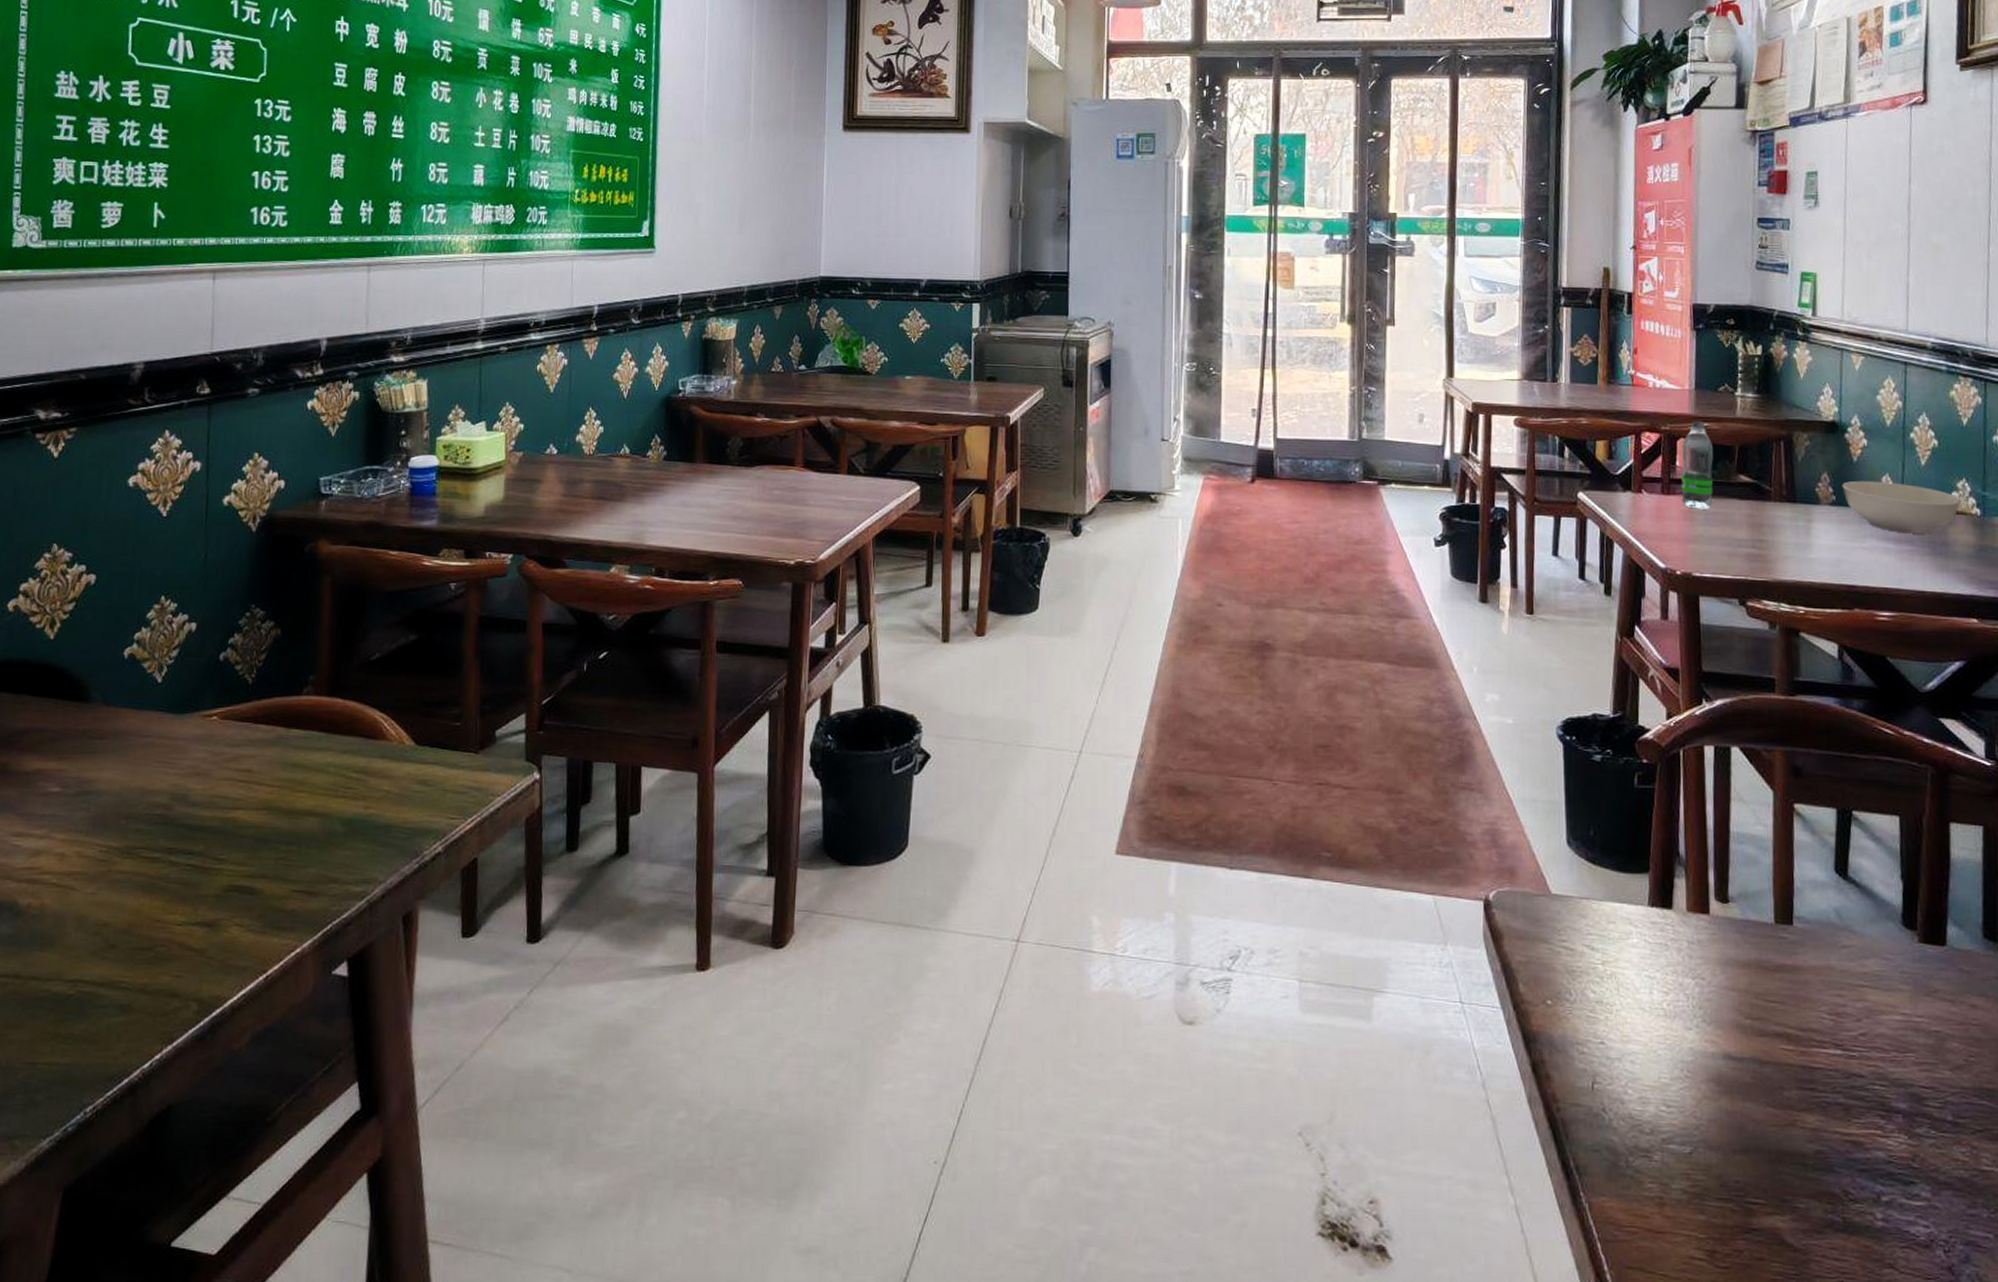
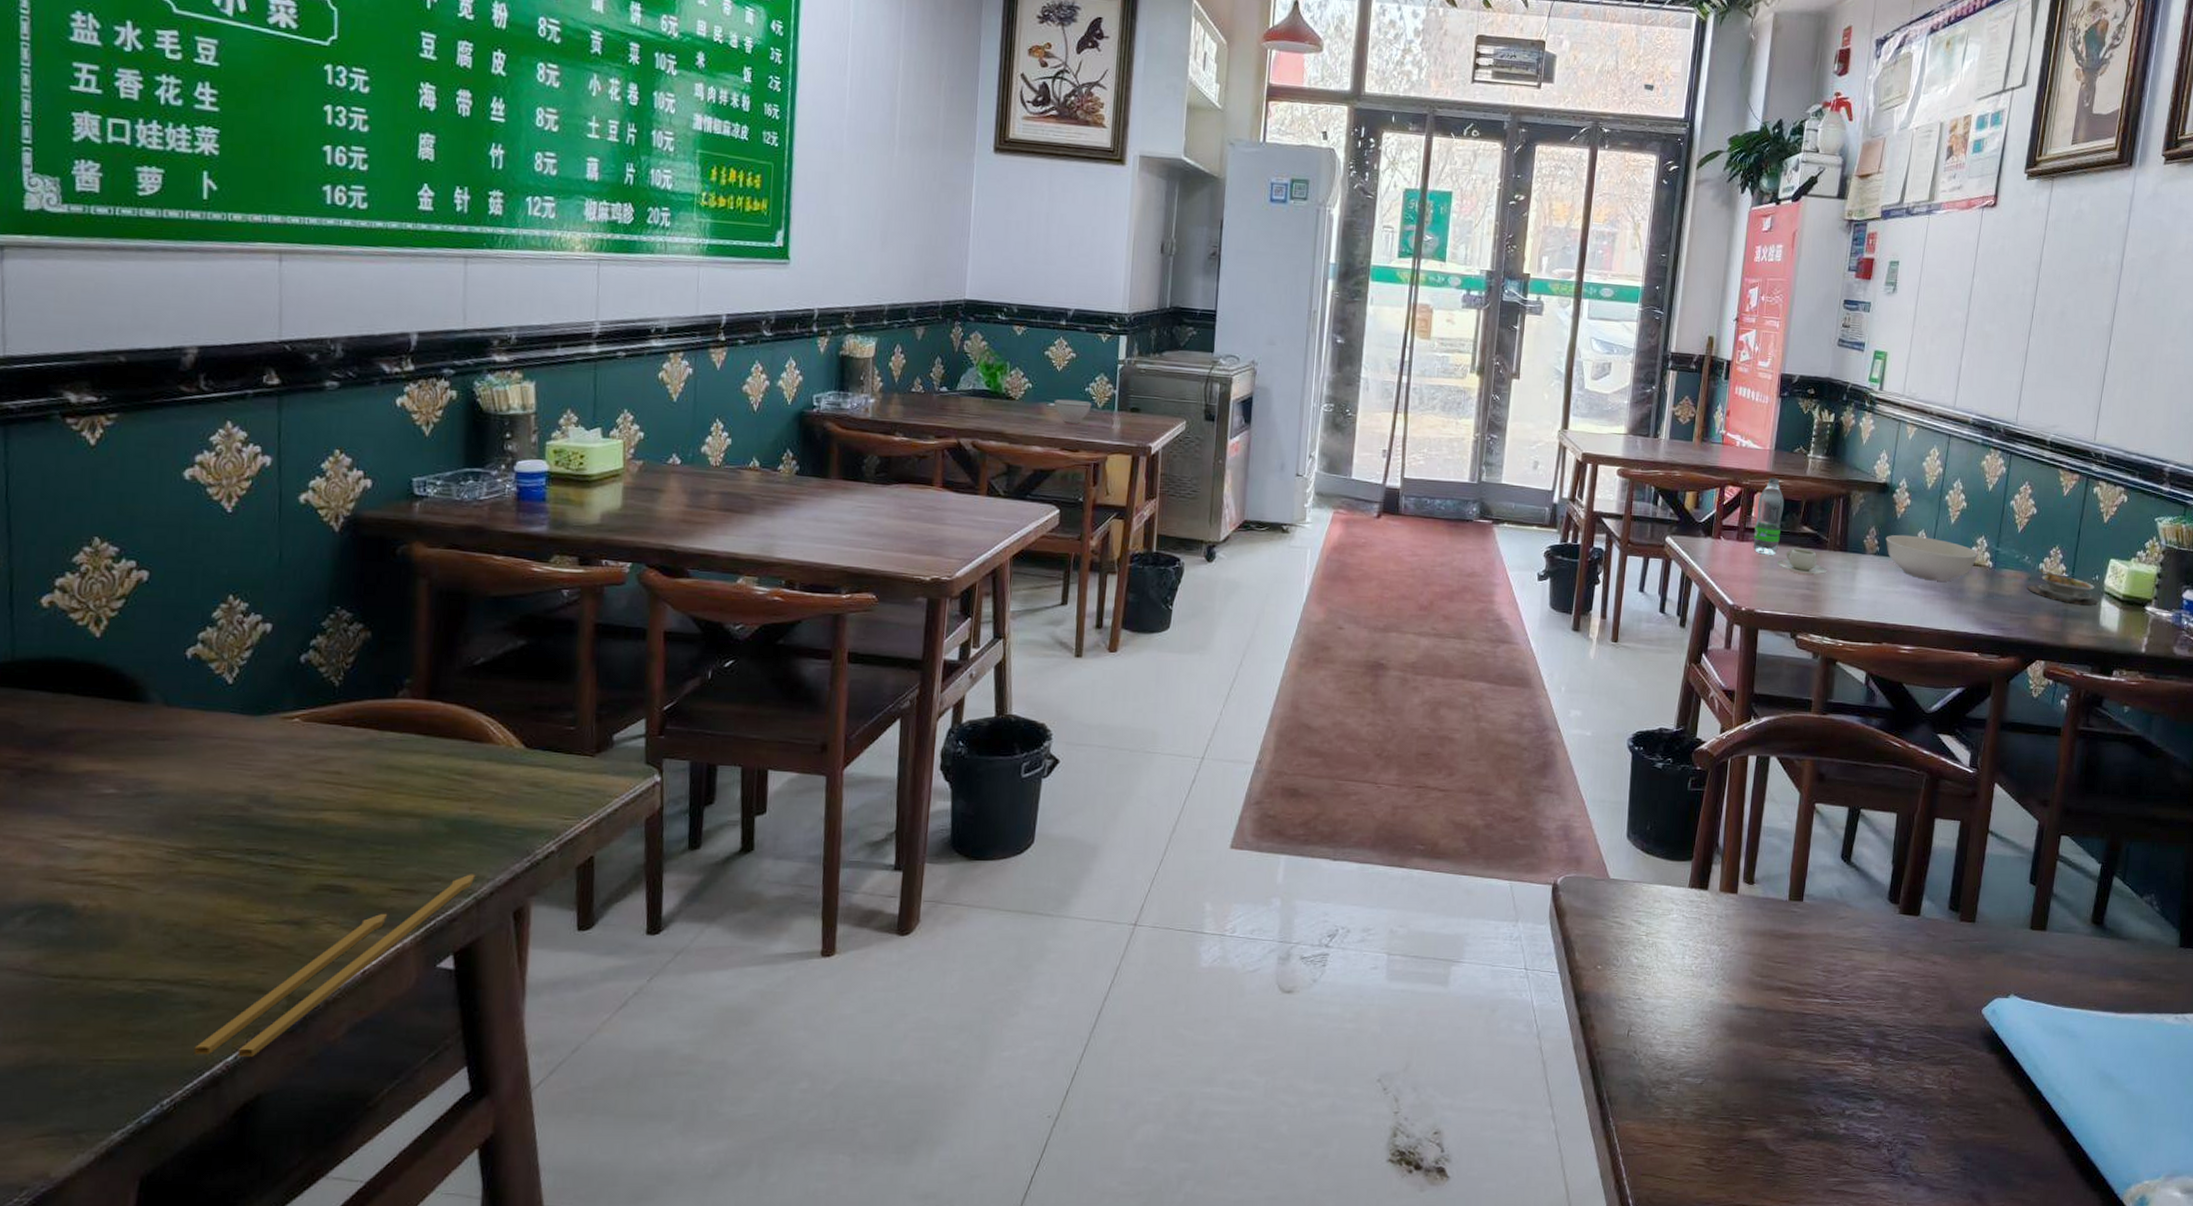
chopsticks: none [115,875,369,1064] -> present [193,874,476,1057]
bowl: none [910,371,948,397] -> present [1053,399,1092,425]
teacup: none [1713,500,1775,532] -> present [1777,548,1827,576]

